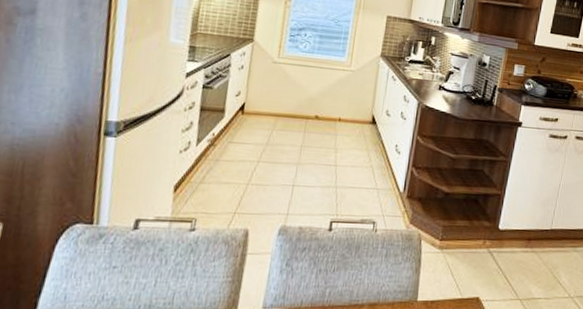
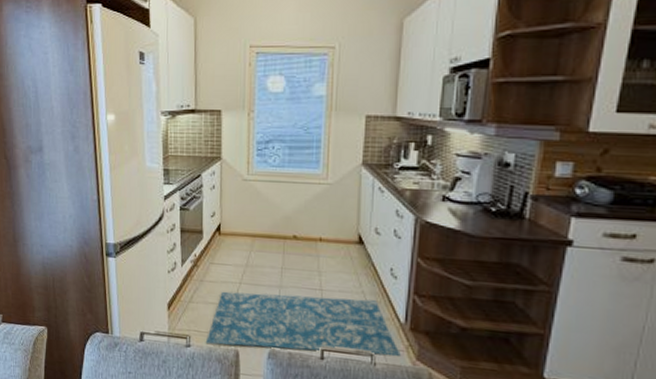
rug: none [213,170,398,226] -> present [205,291,401,356]

